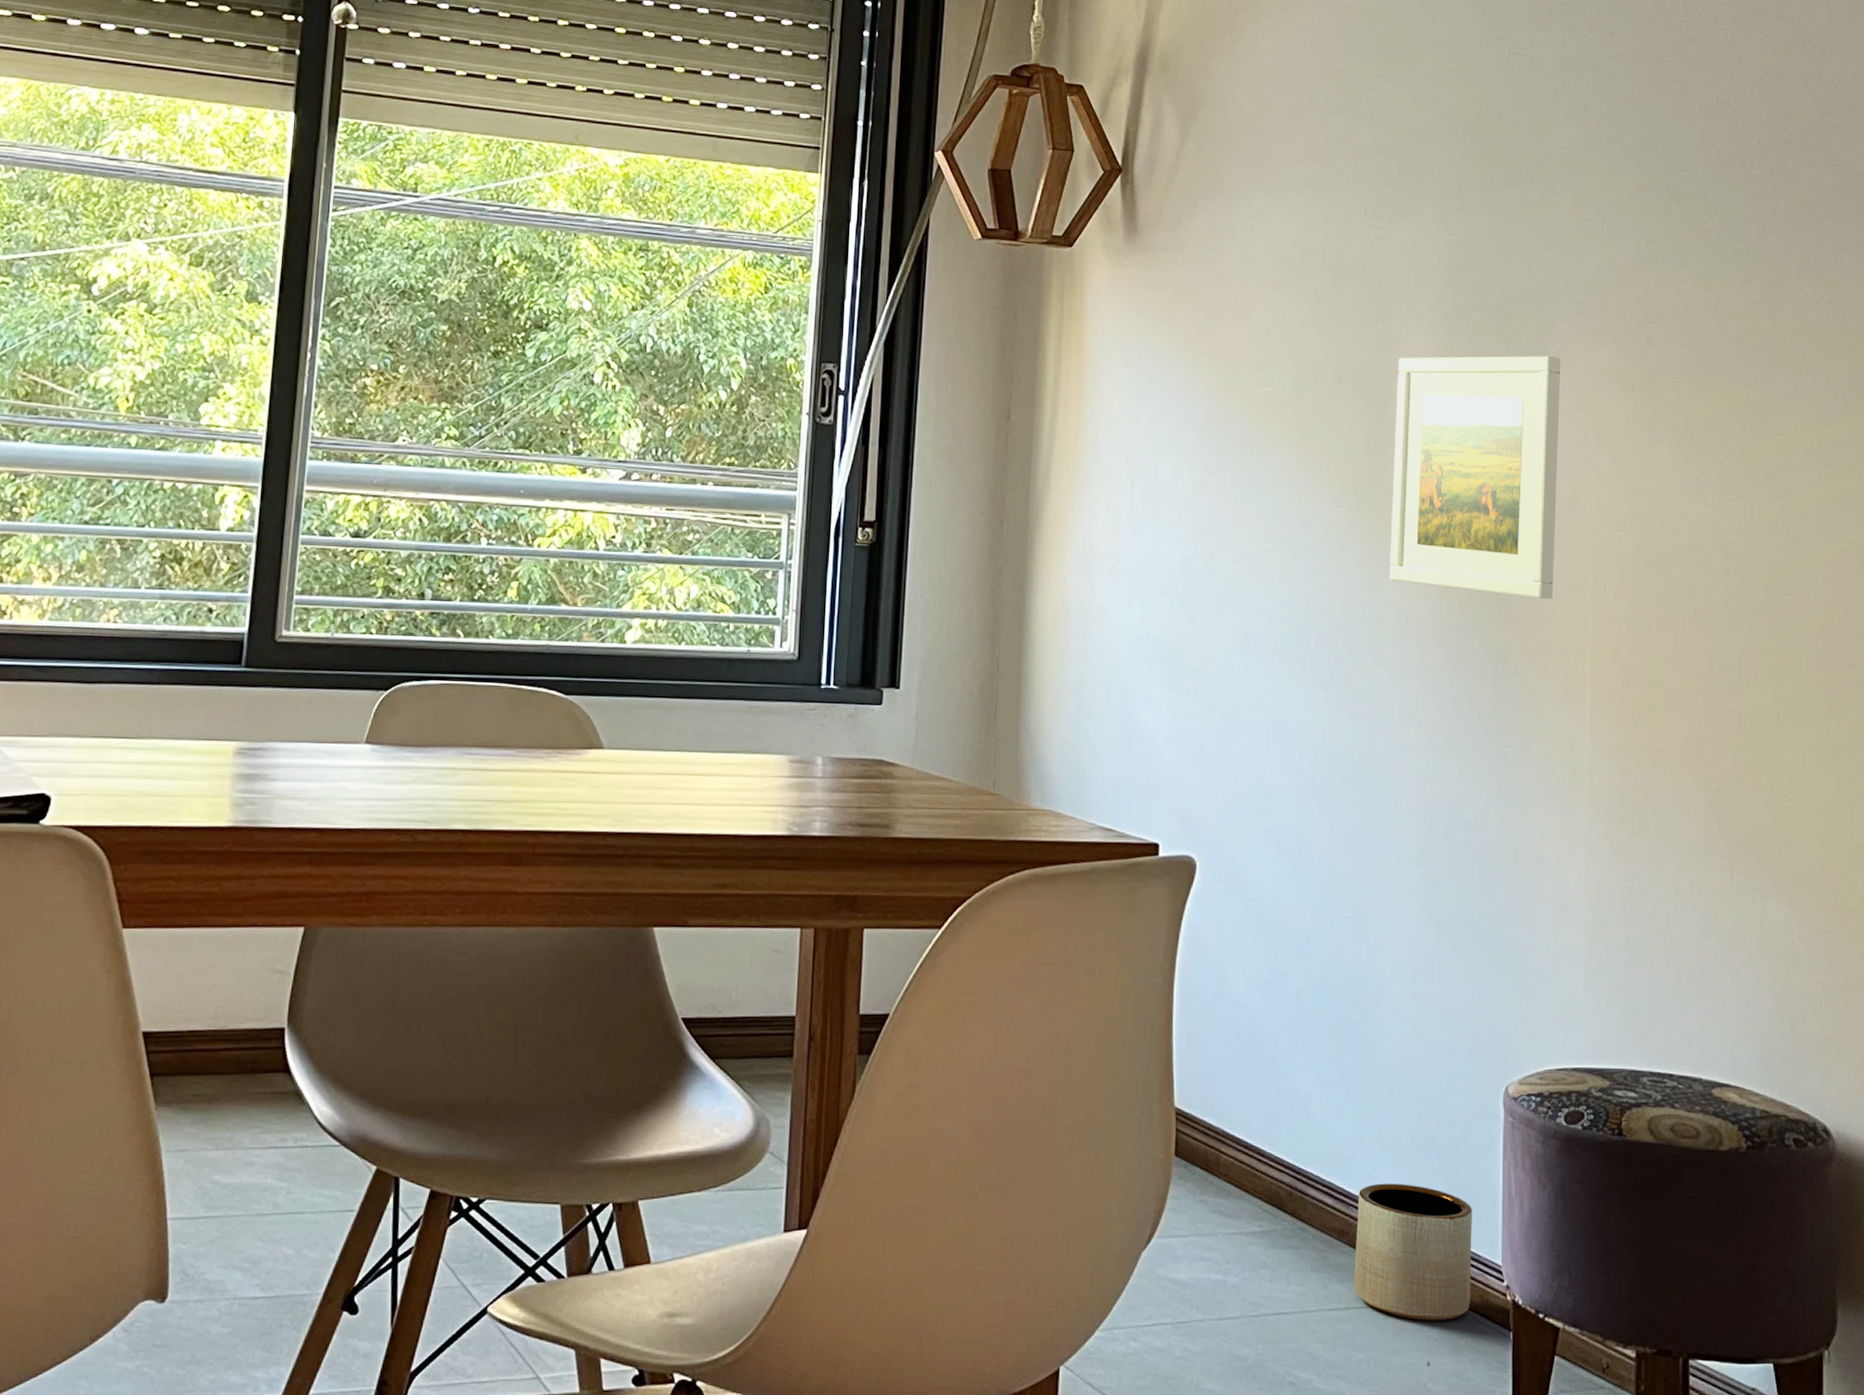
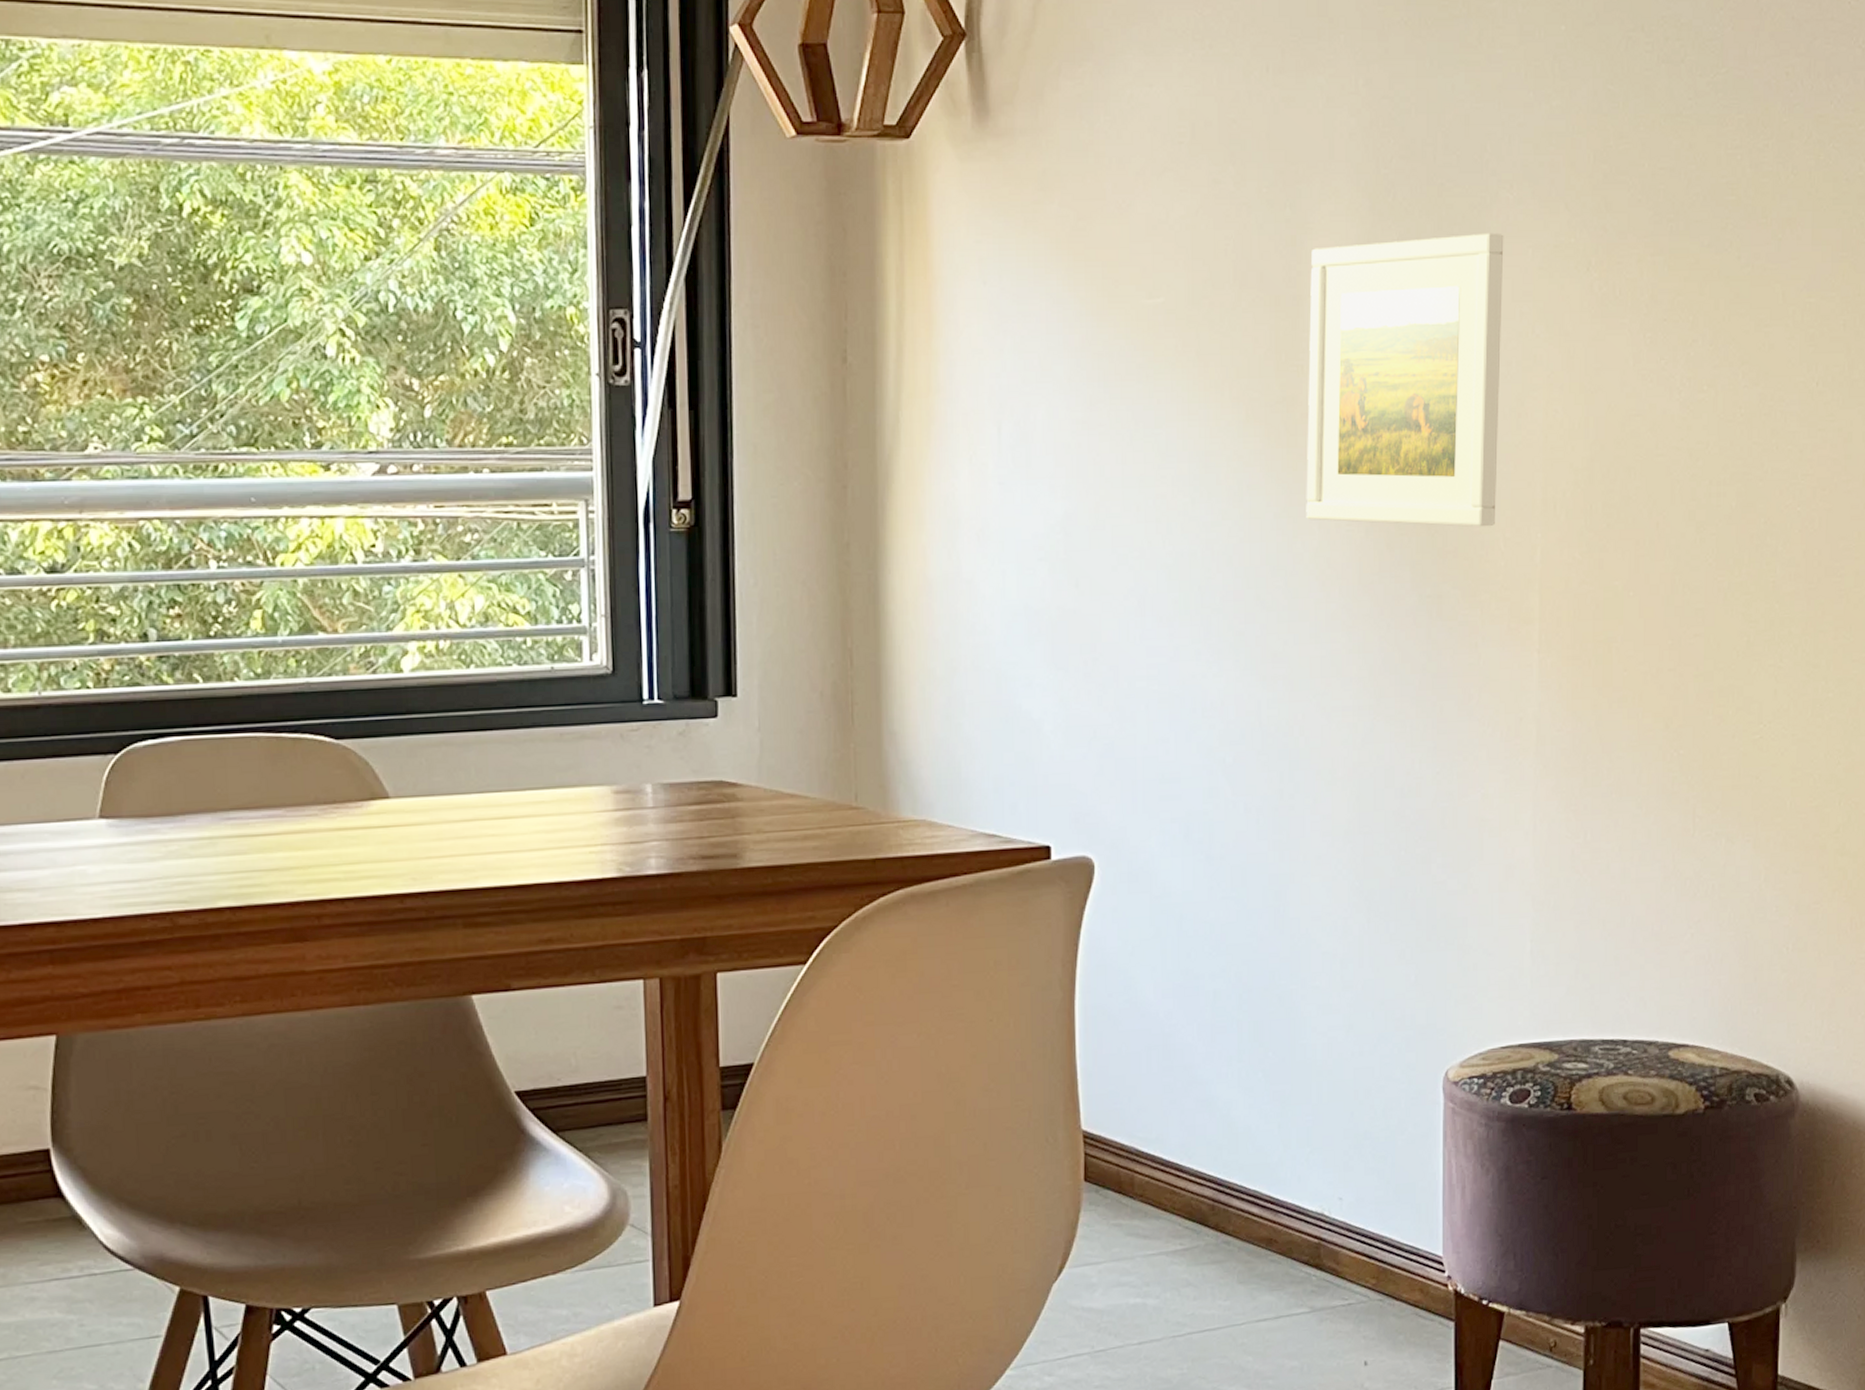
planter: present [1354,1183,1472,1321] -> none [1284,1183,1411,1321]

